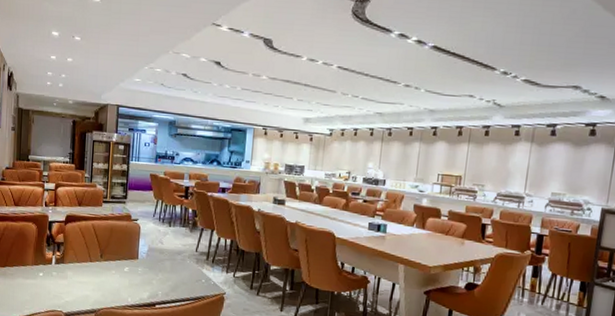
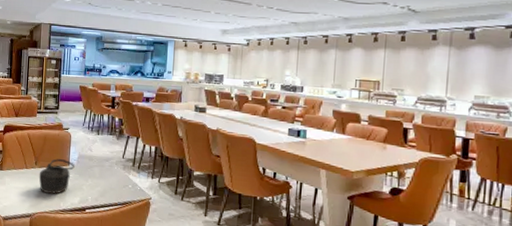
teapot: none [104,251,144,289] -> present [39,159,75,195]

